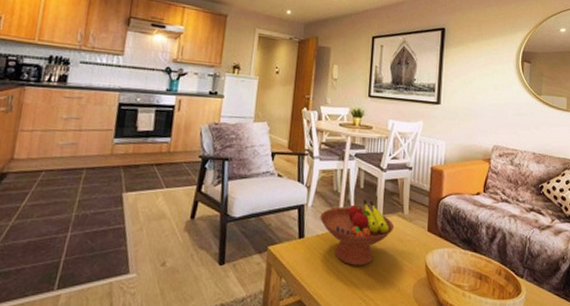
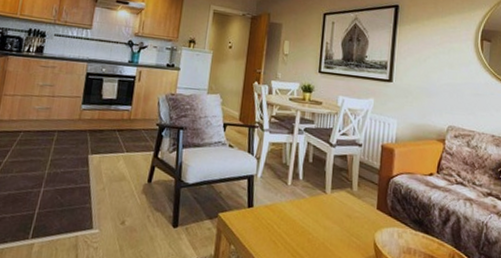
fruit bowl: present [320,199,395,266] -> none [268,173,343,239]

